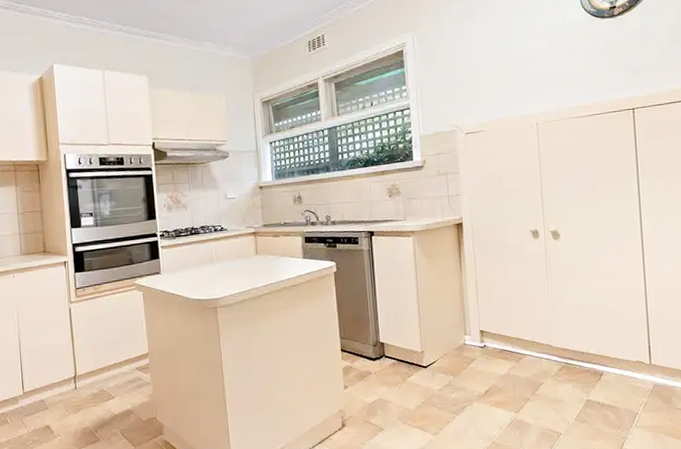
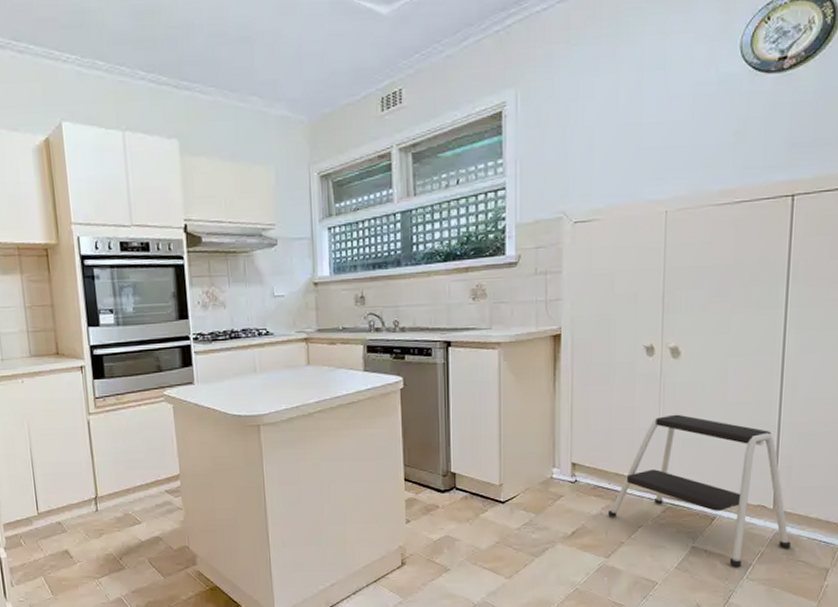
step stool: none [514,286,669,417] -> present [608,414,792,568]

